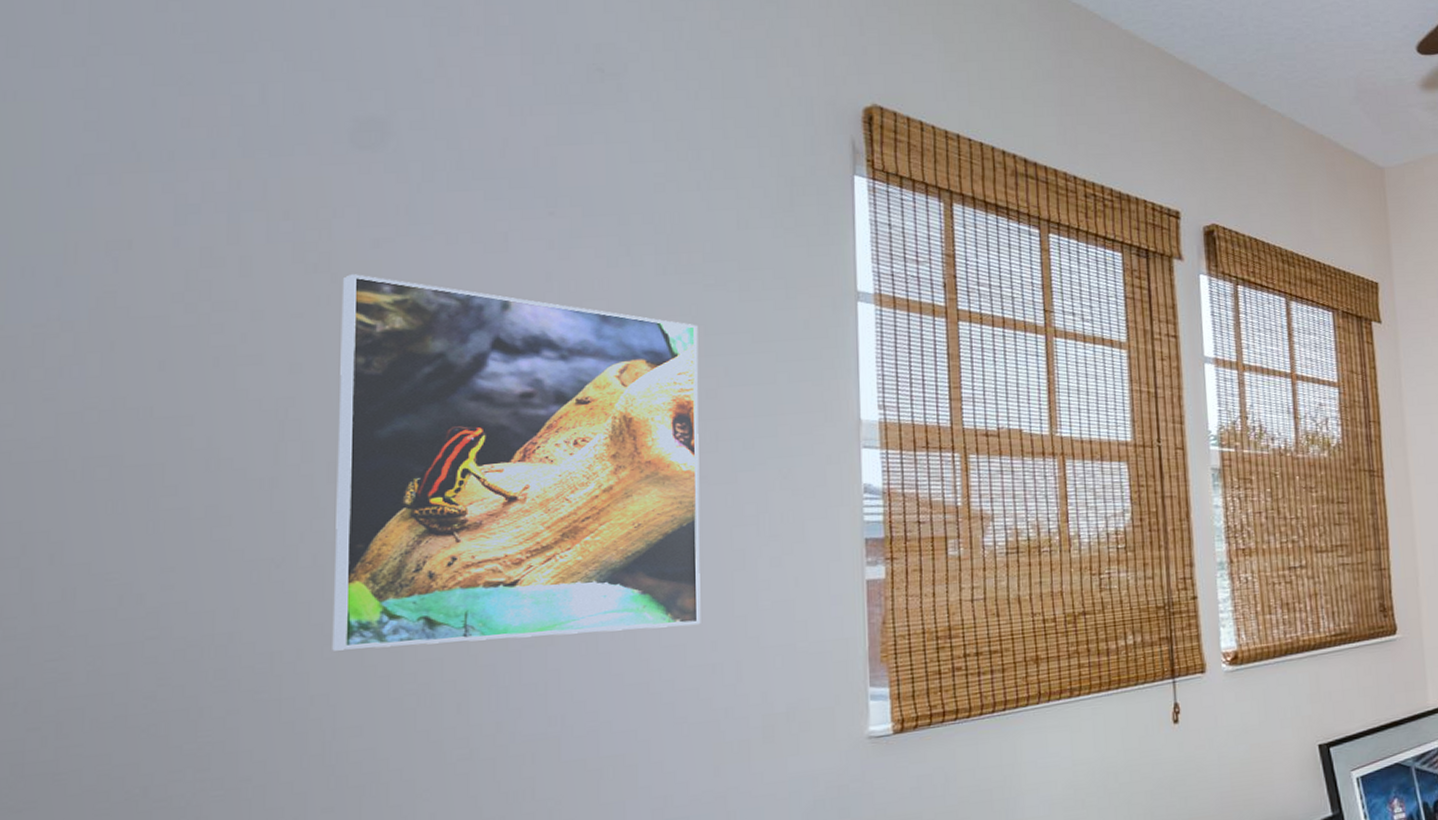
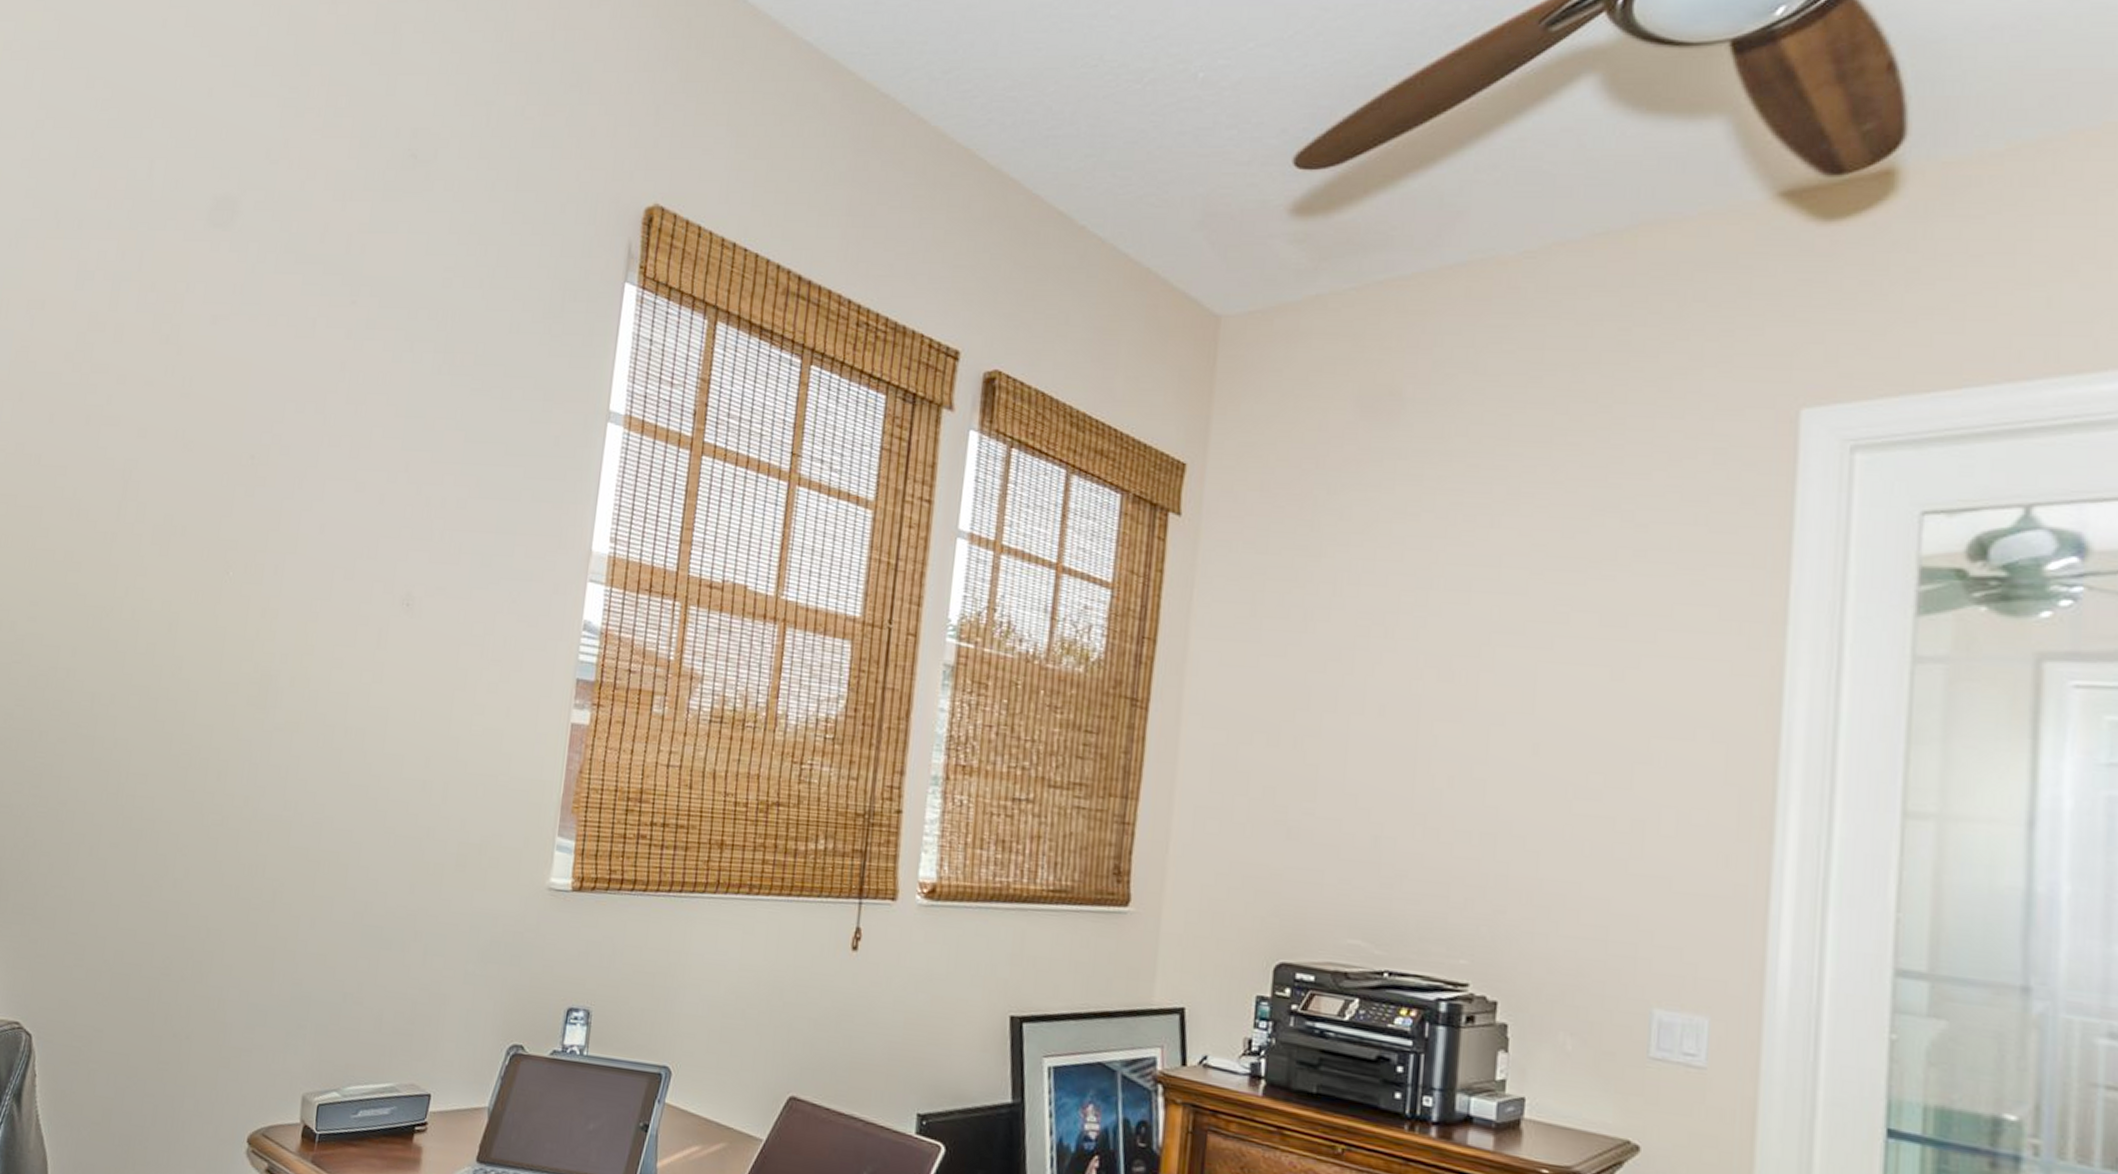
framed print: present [332,274,701,651] -> none [135,348,460,738]

